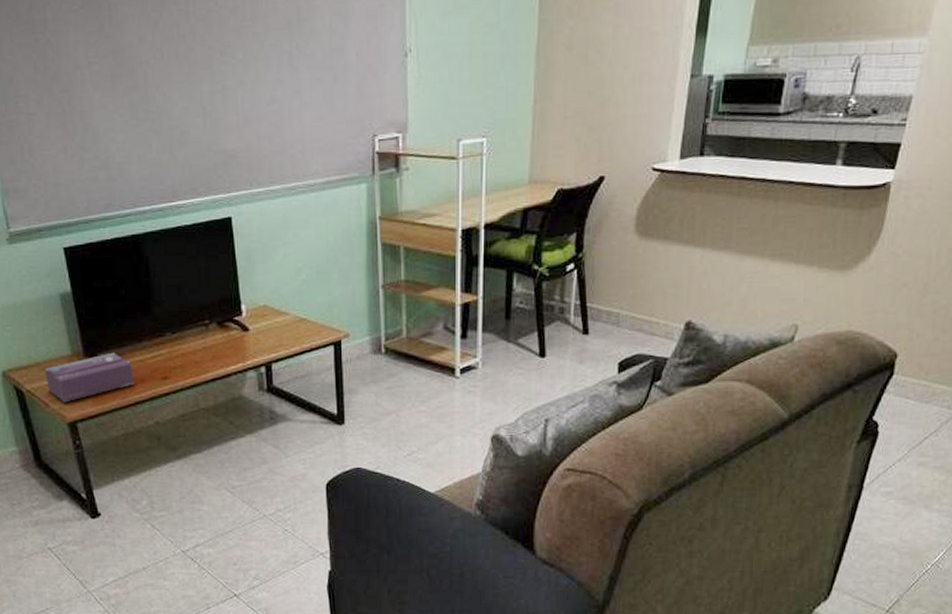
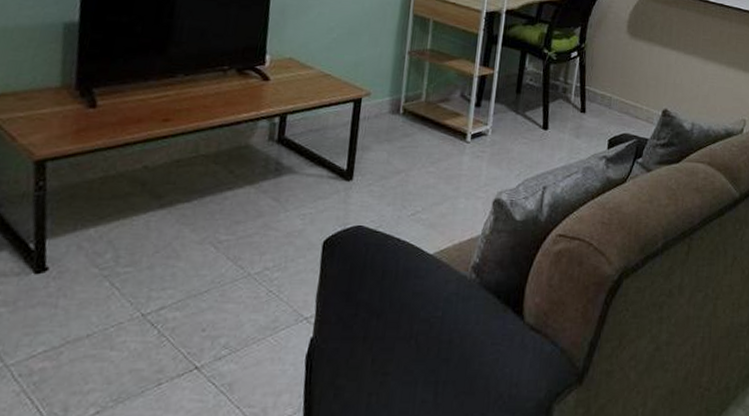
tissue box: present [44,352,135,403] -> none [20,88,131,138]

